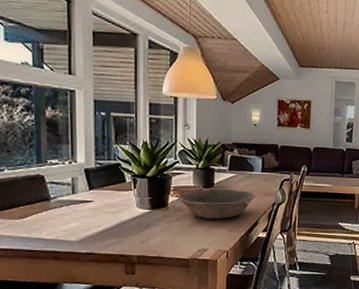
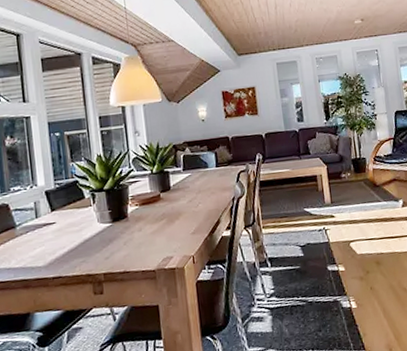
bowl: present [176,188,256,219] -> none [135,189,214,225]

